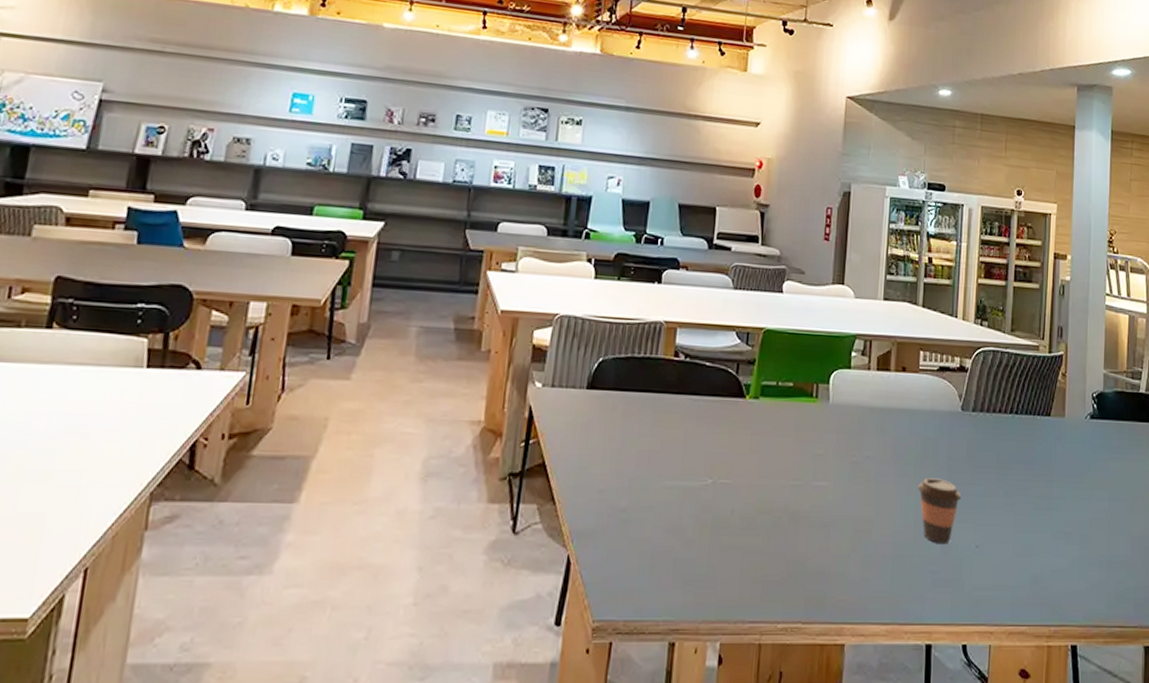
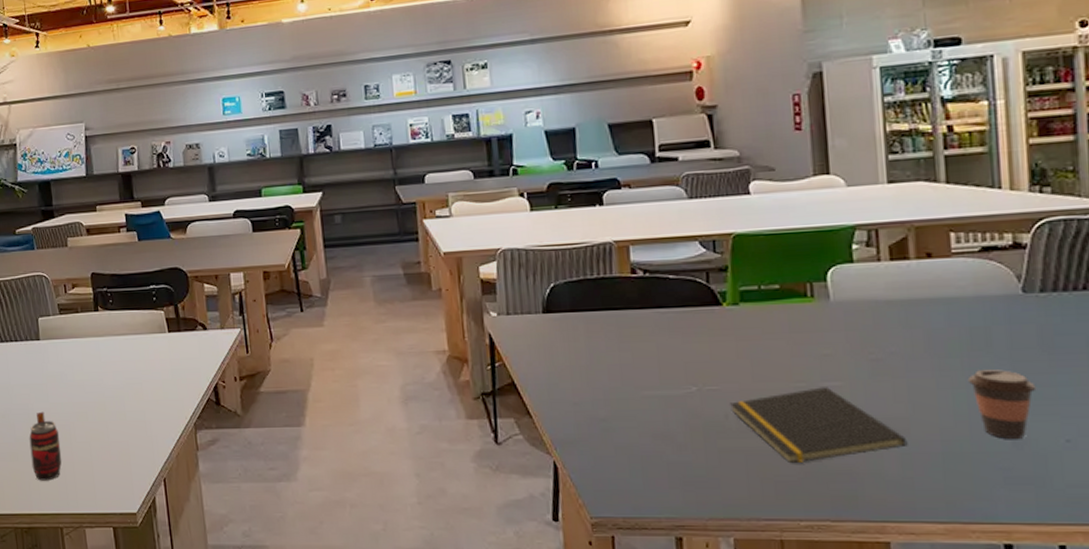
notepad: none [737,486,869,563] -> present [730,387,908,464]

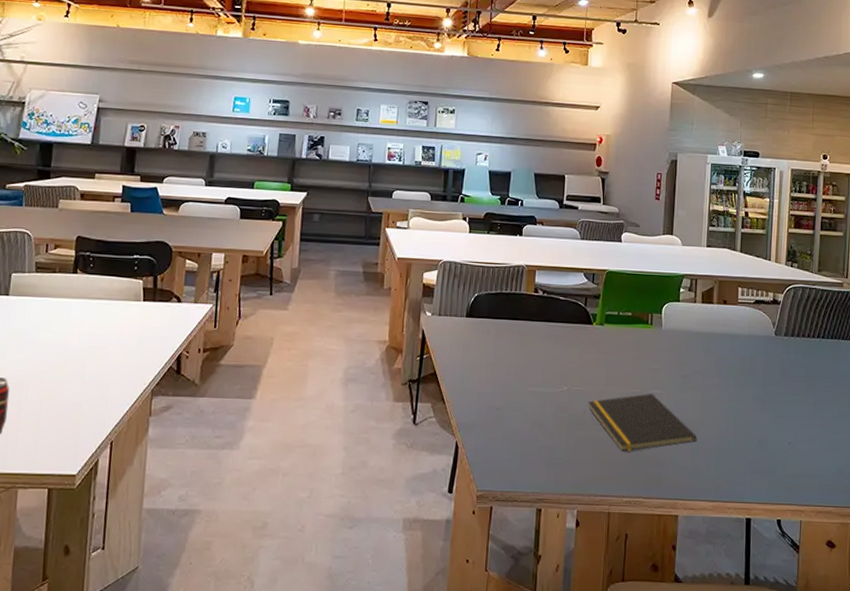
coffee cup: present [967,370,1037,439] -> none [737,389,776,440]

